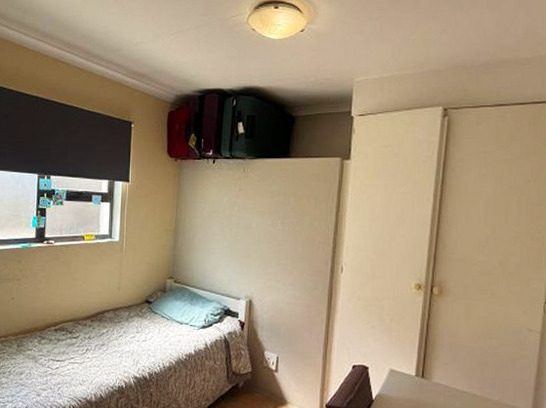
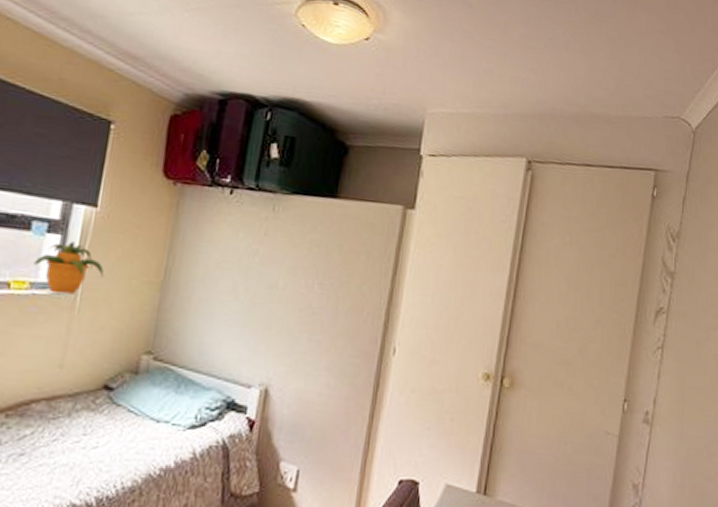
potted plant: none [95,206,138,242] -> present [32,241,104,295]

